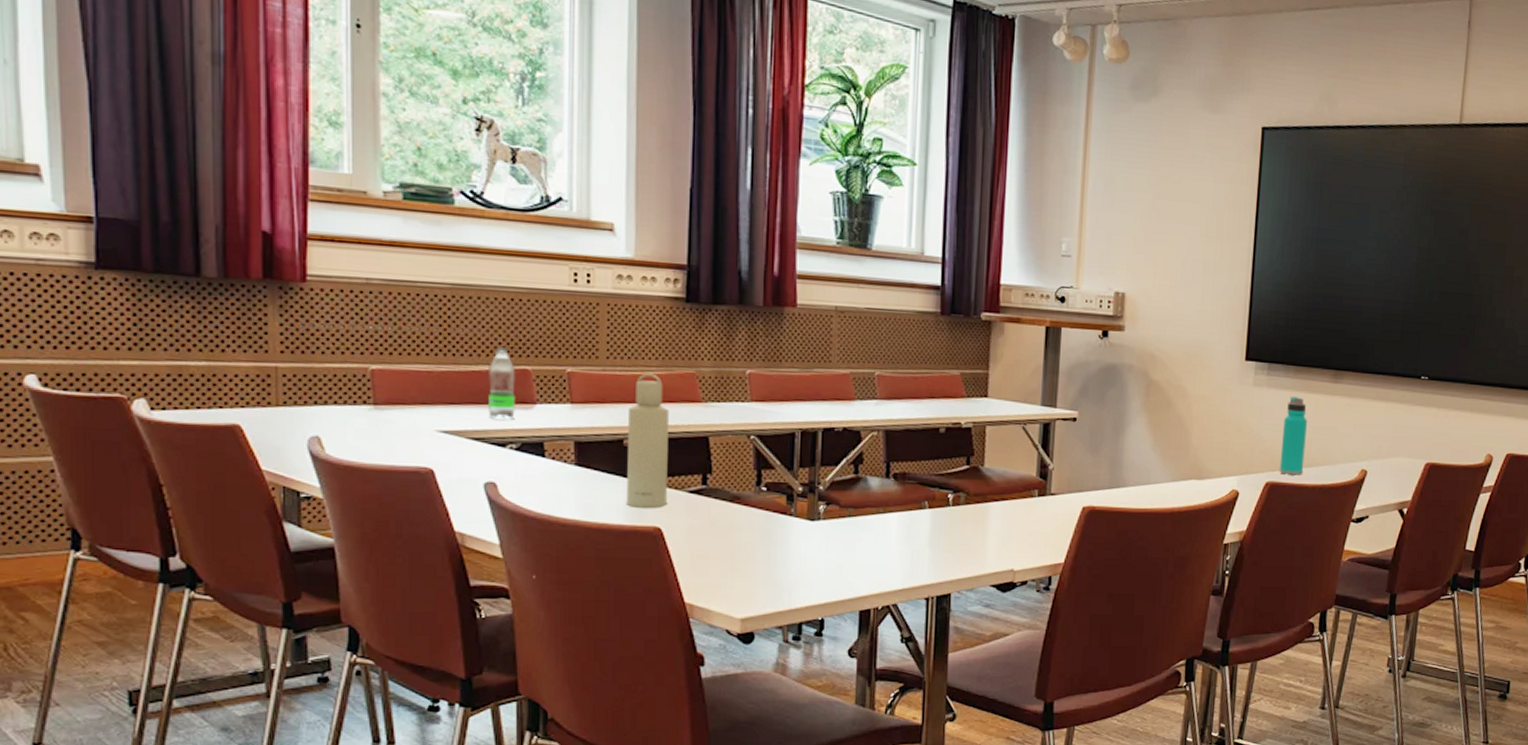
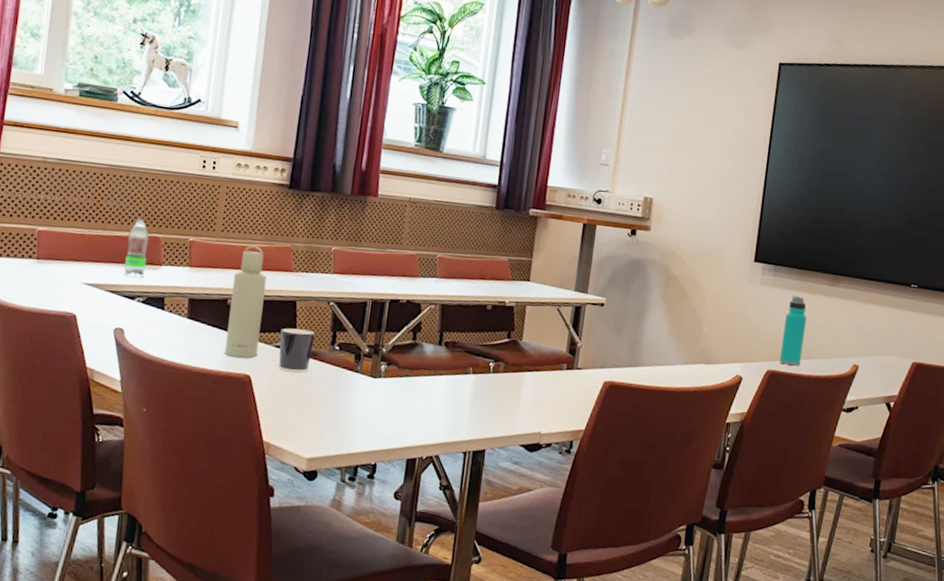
mug: none [692,469,736,522] -> present [278,328,316,374]

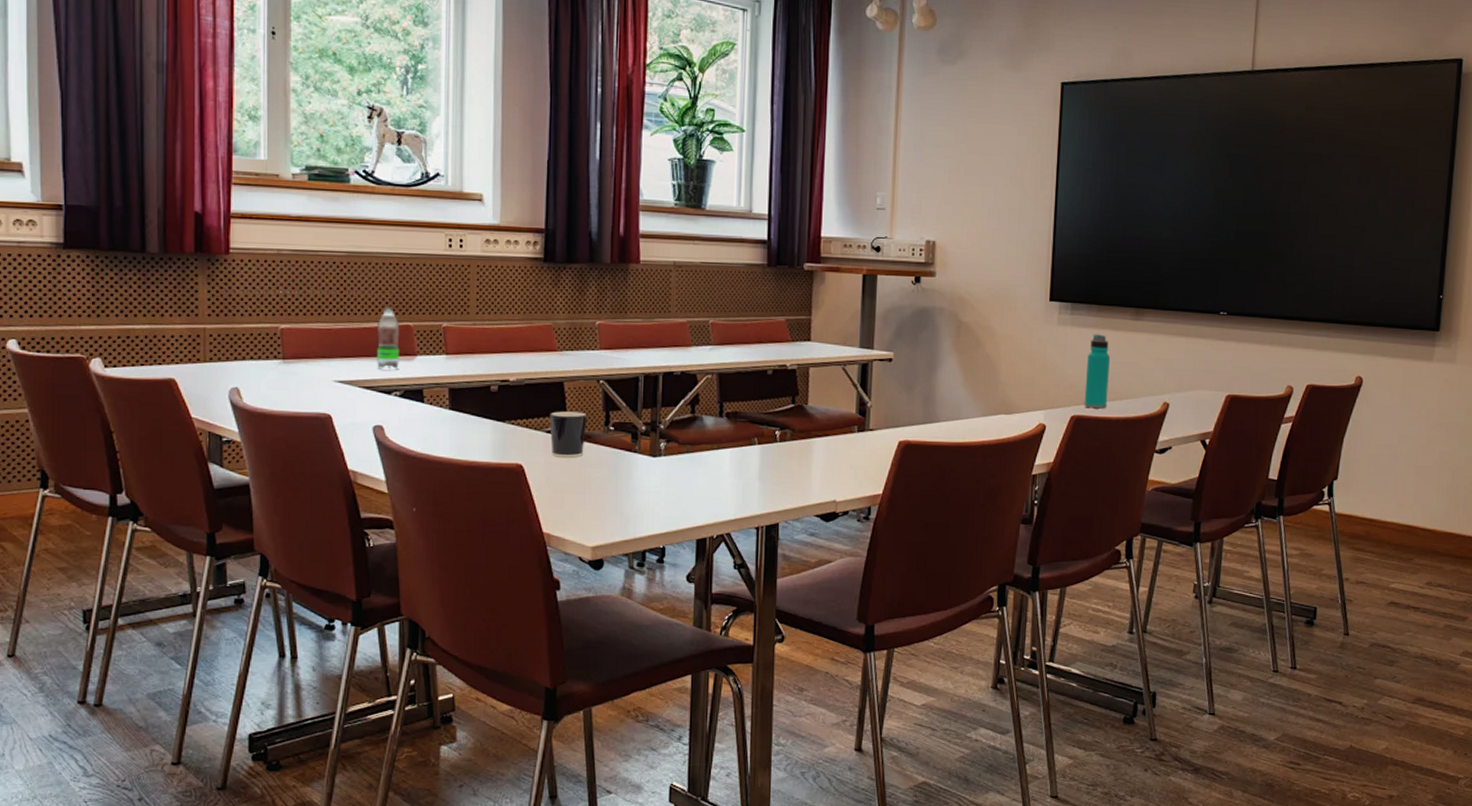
bottle: present [225,245,267,360] -> none [493,326,529,448]

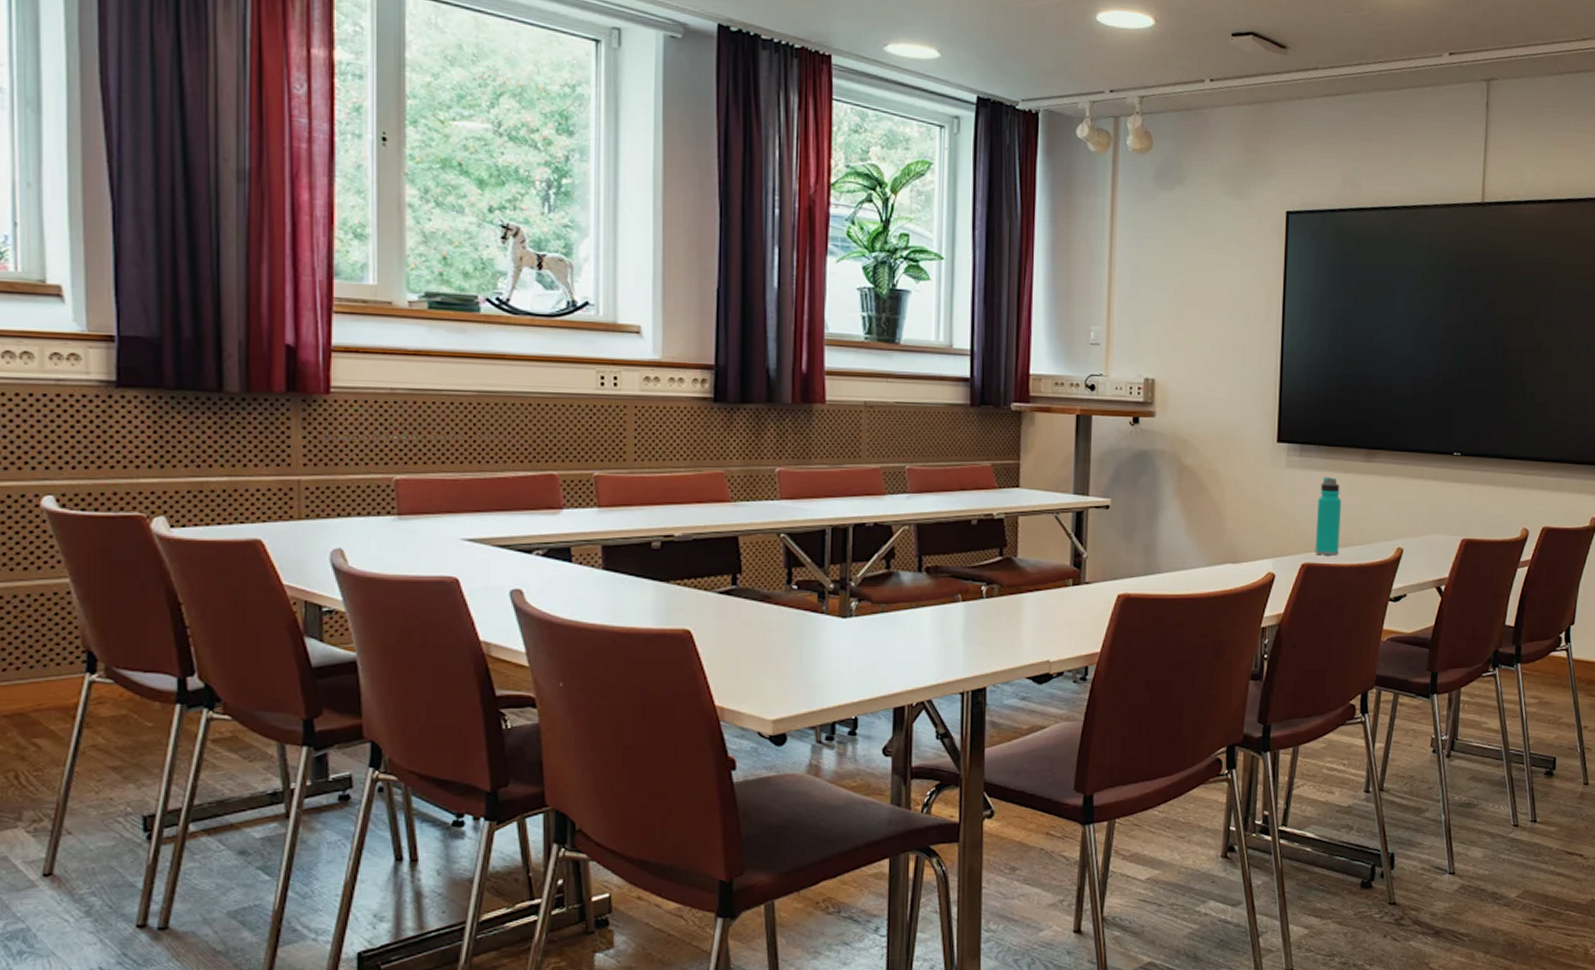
bottle: present [377,306,400,371] -> none [514,453,542,527]
mug: present [549,411,588,459] -> none [722,569,767,622]

